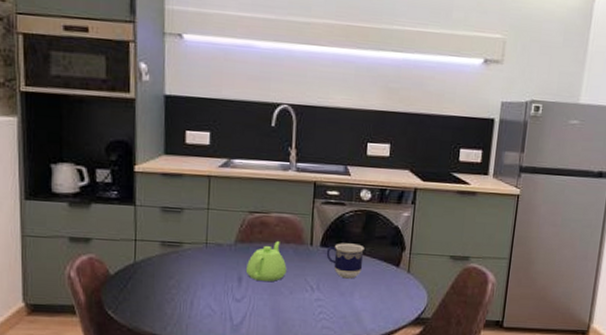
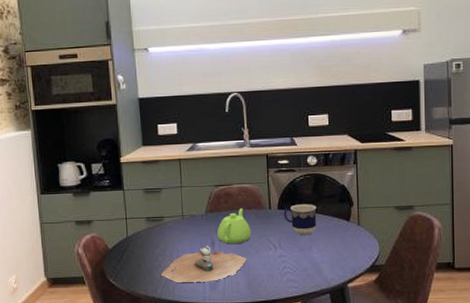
shoe: none [172,280,279,323] -> present [160,245,248,282]

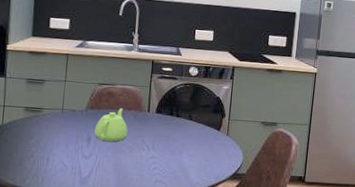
shoe: present [160,245,248,282] -> none [31,140,121,177]
cup: present [283,204,317,236] -> none [160,110,192,140]

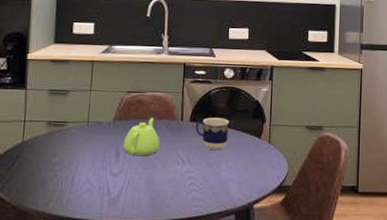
cup: none [160,110,192,140] -> present [195,117,229,151]

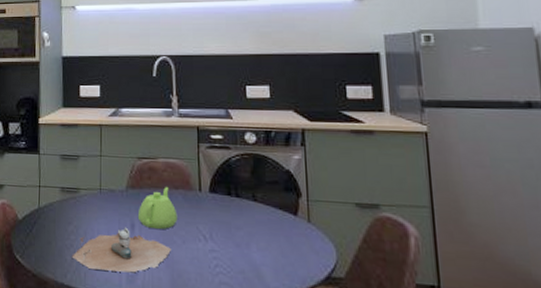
shoe: none [55,156,153,197] -> present [72,227,172,273]
cup: present [195,117,229,151] -> none [216,188,257,228]

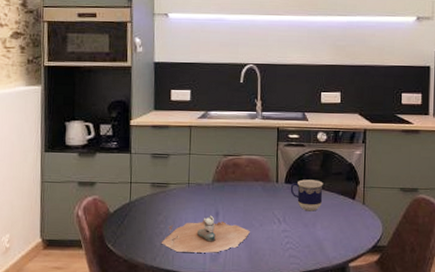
teapot: present [137,187,178,230] -> none [221,180,257,216]
cup: none [216,188,257,228] -> present [290,179,323,212]

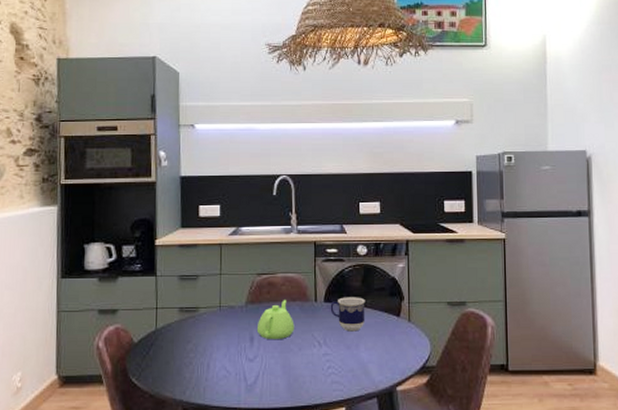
shoe: present [161,215,251,253] -> none [191,341,289,383]
teapot: none [221,180,257,216] -> present [256,300,295,340]

